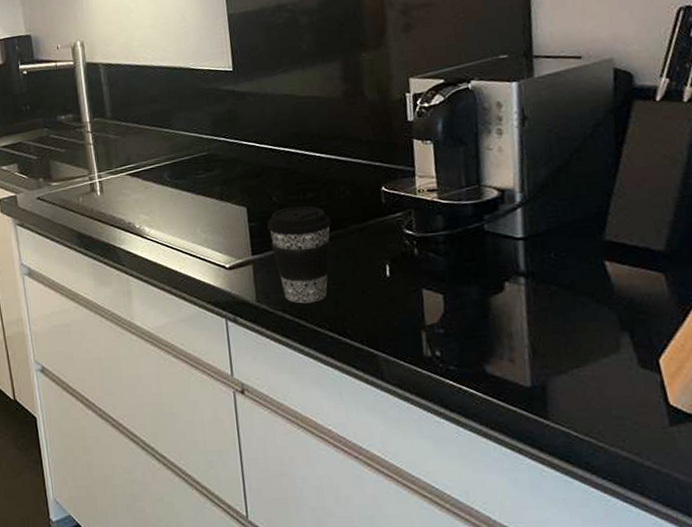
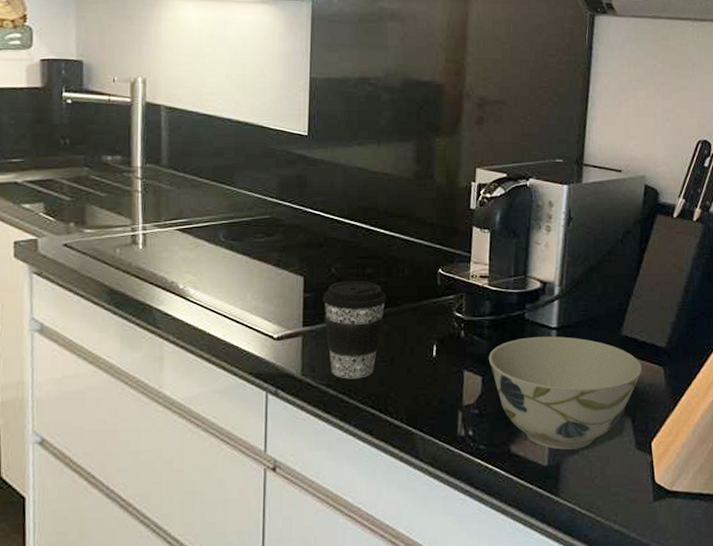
bowl: none [447,246,636,369] -> present [488,336,642,450]

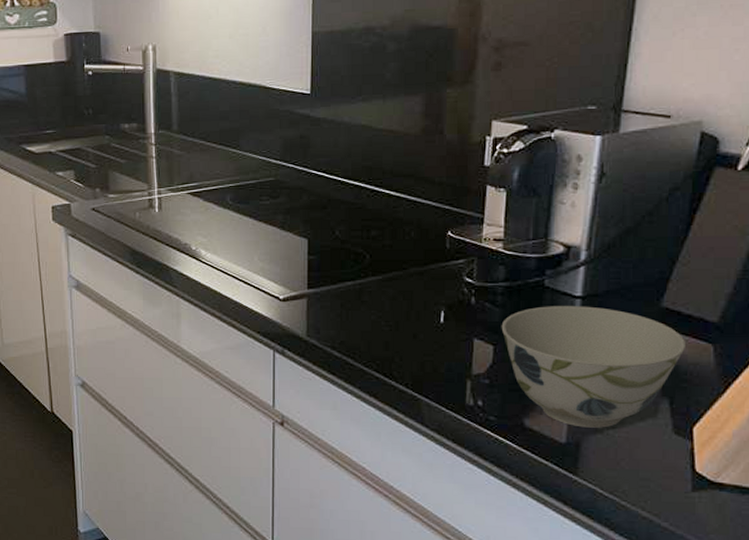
coffee cup: present [322,281,387,379] -> none [326,243,392,342]

